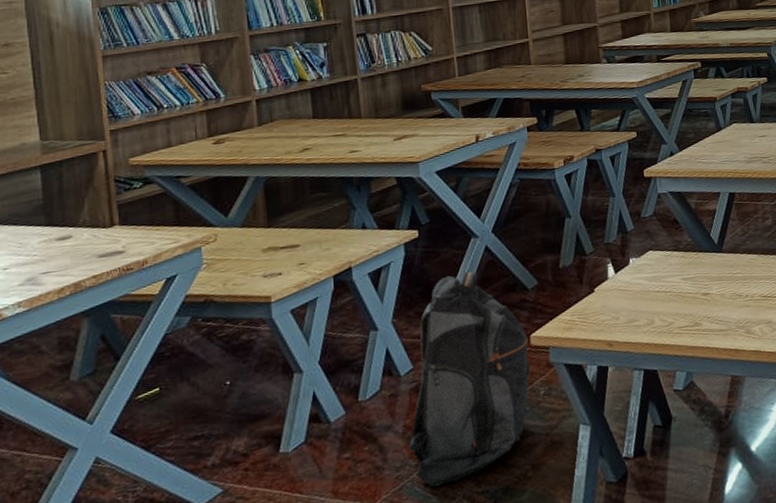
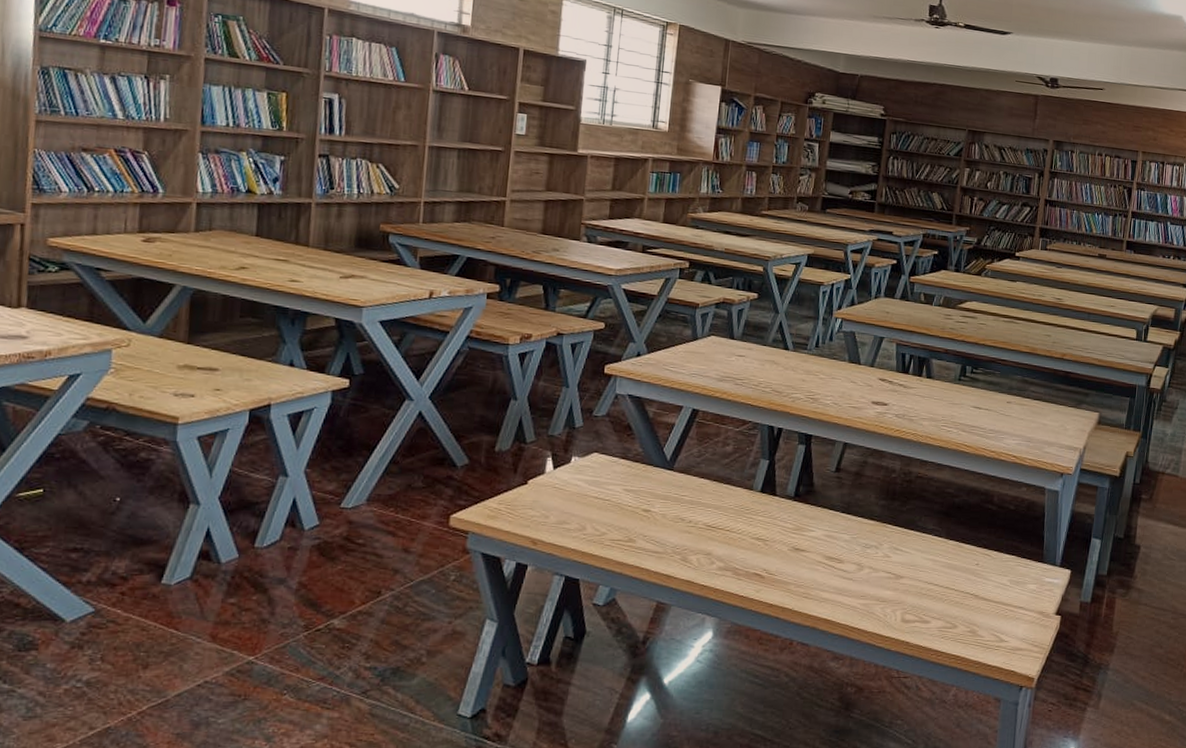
backpack: present [409,271,531,487] -> none [301,434,448,652]

